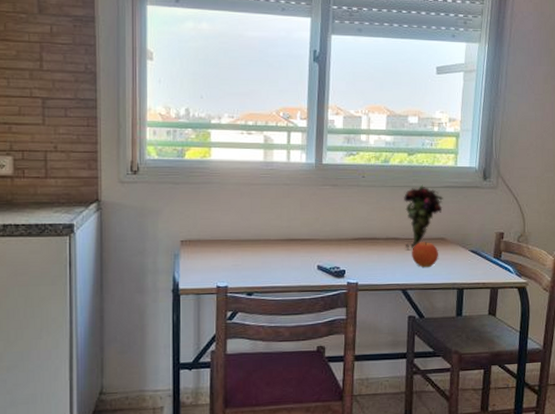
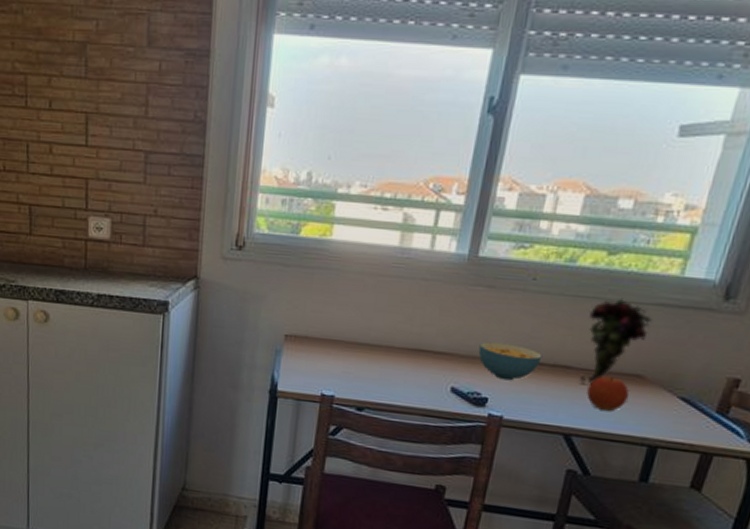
cereal bowl: none [333,226,378,255] -> present [478,341,543,381]

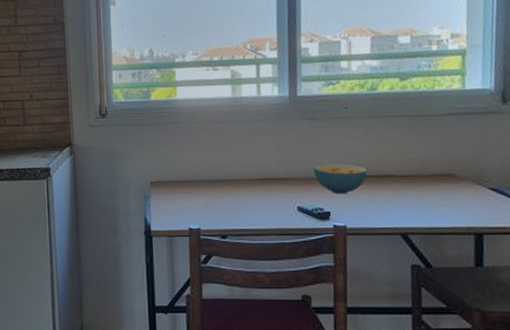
flower: present [579,297,653,384] -> none [397,113,450,188]
fruit: present [586,376,629,411] -> none [411,179,447,208]

